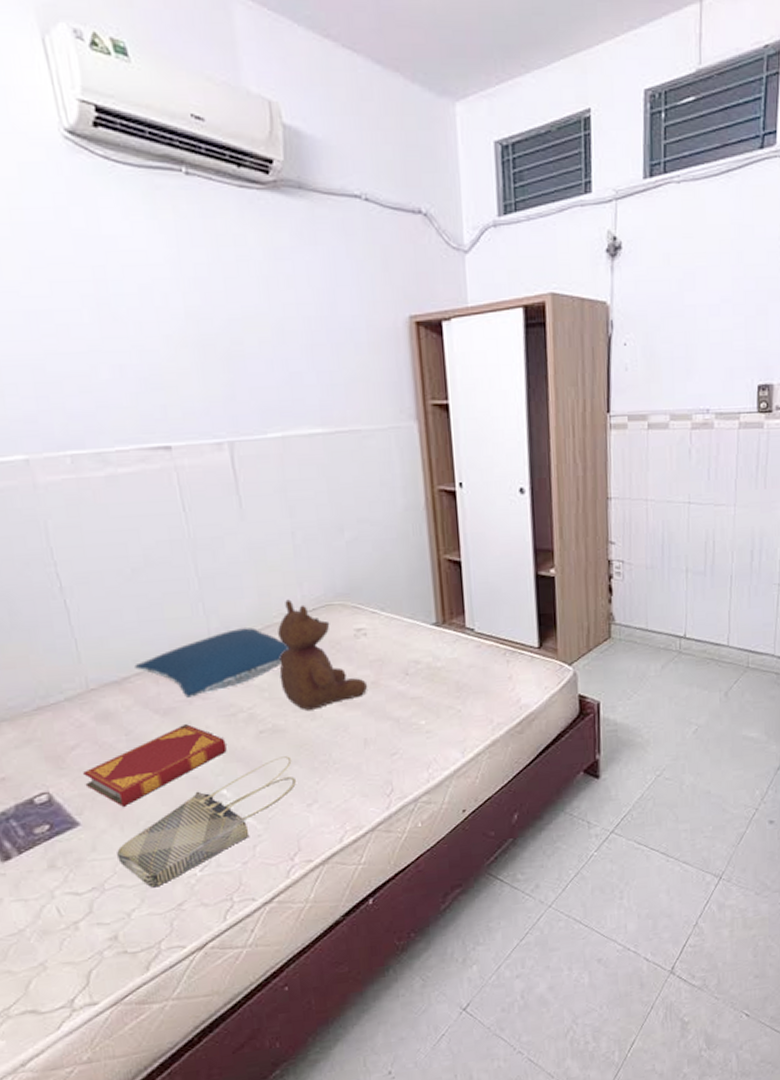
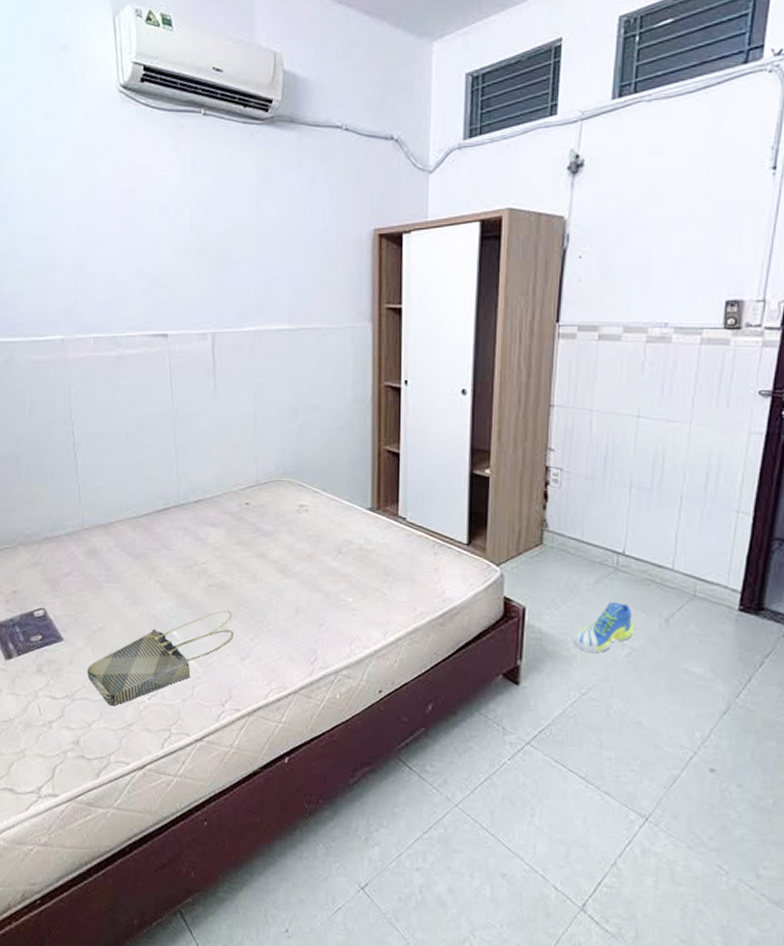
hardback book: present [83,724,227,807] -> none [71,569,181,631]
pillow: present [135,627,290,698] -> none [119,492,242,547]
teddy bear: present [278,599,367,710] -> none [230,472,303,573]
sneaker: none [646,684,699,735] -> present [574,602,634,652]

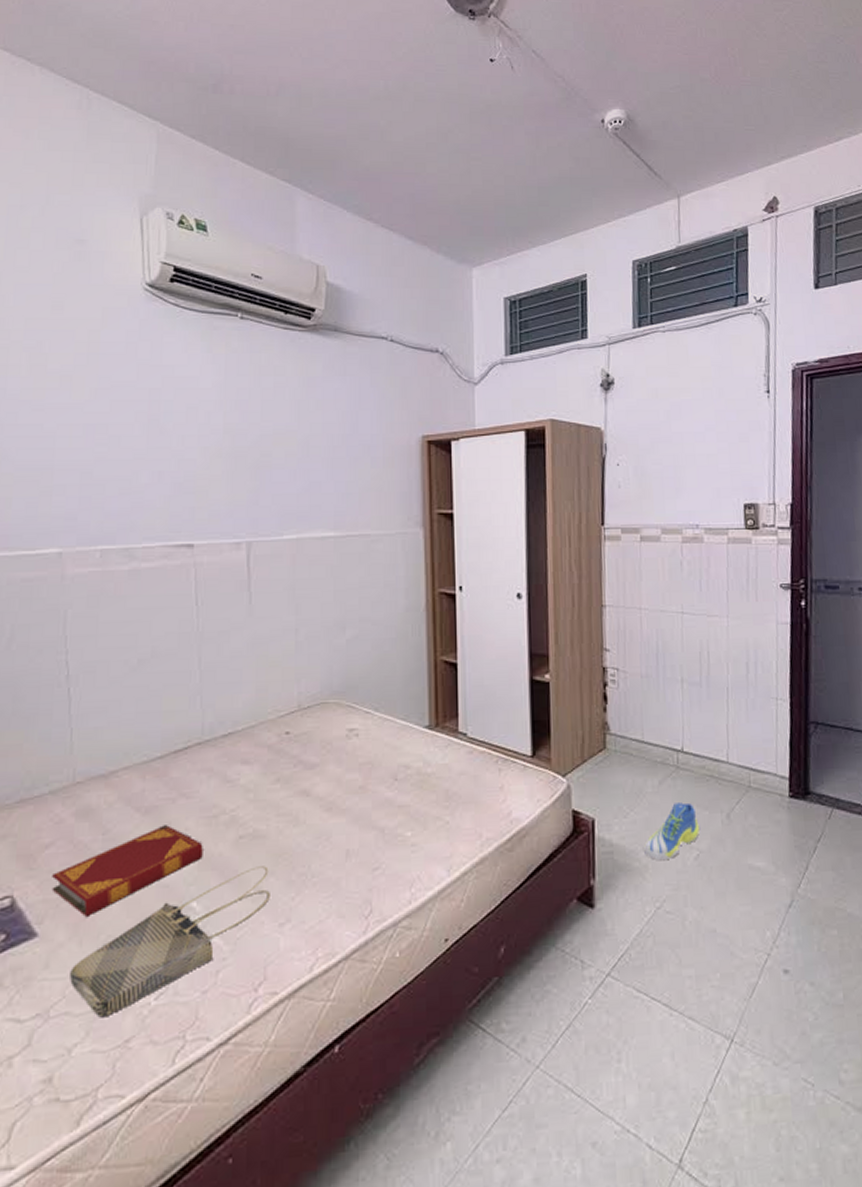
hardback book: none [71,569,181,631] -> present [52,825,203,917]

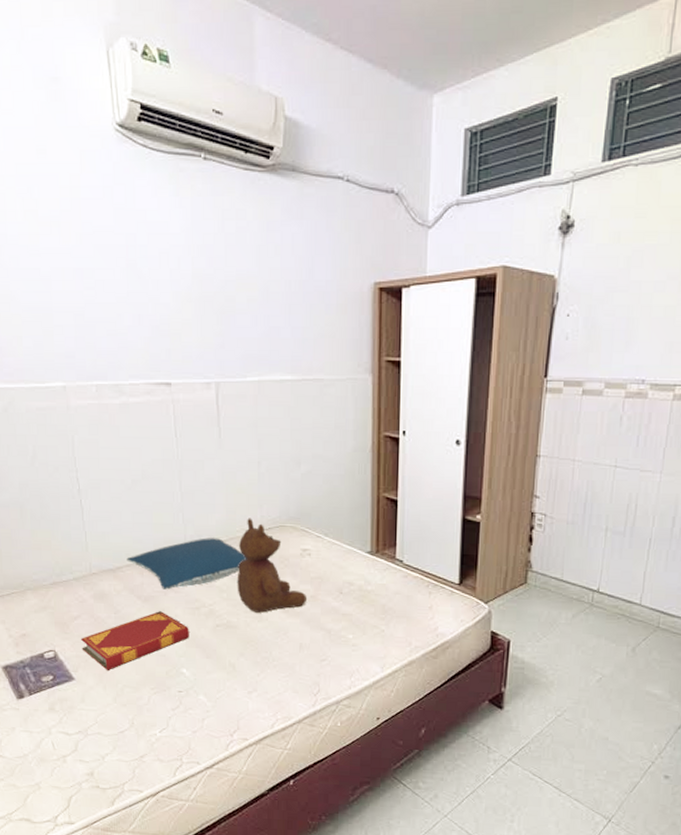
tote bag: present [70,866,270,1018] -> none [99,648,241,740]
pillow: none [124,723,281,796] -> present [127,538,247,590]
teddy bear: none [267,696,354,815] -> present [237,518,306,613]
sneaker: present [644,802,699,860] -> none [552,634,605,679]

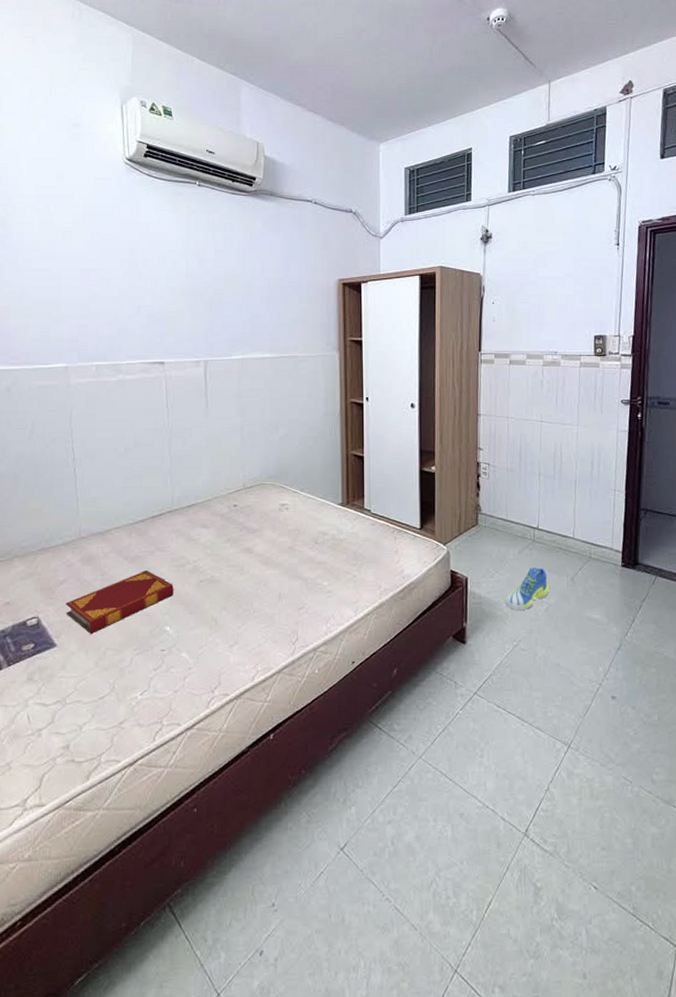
pillow: present [127,538,247,590] -> none [116,498,230,549]
teddy bear: present [237,518,306,613] -> none [220,478,285,566]
sneaker: none [552,634,605,679] -> present [506,568,549,610]

